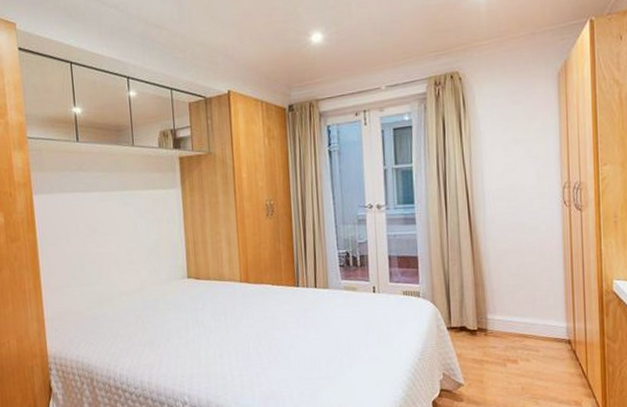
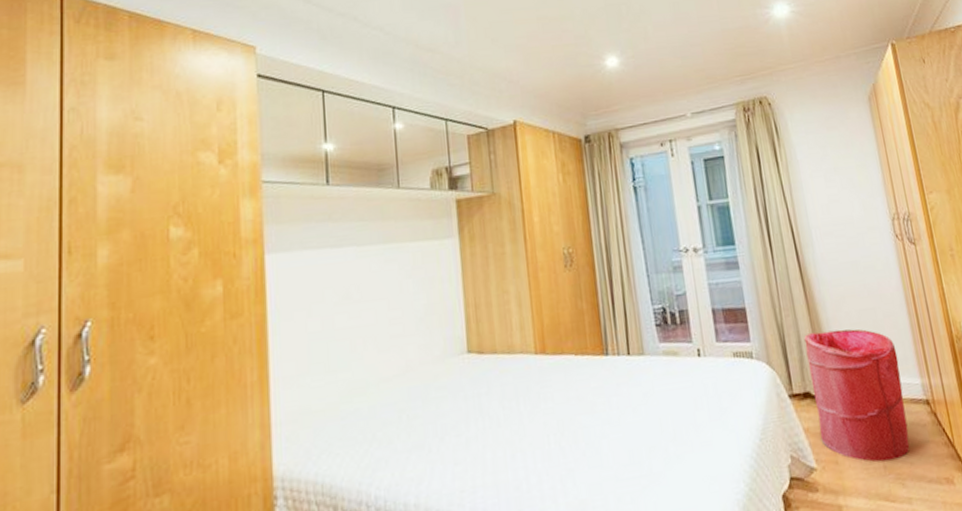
laundry hamper: none [466,279,549,384] -> present [804,329,910,463]

